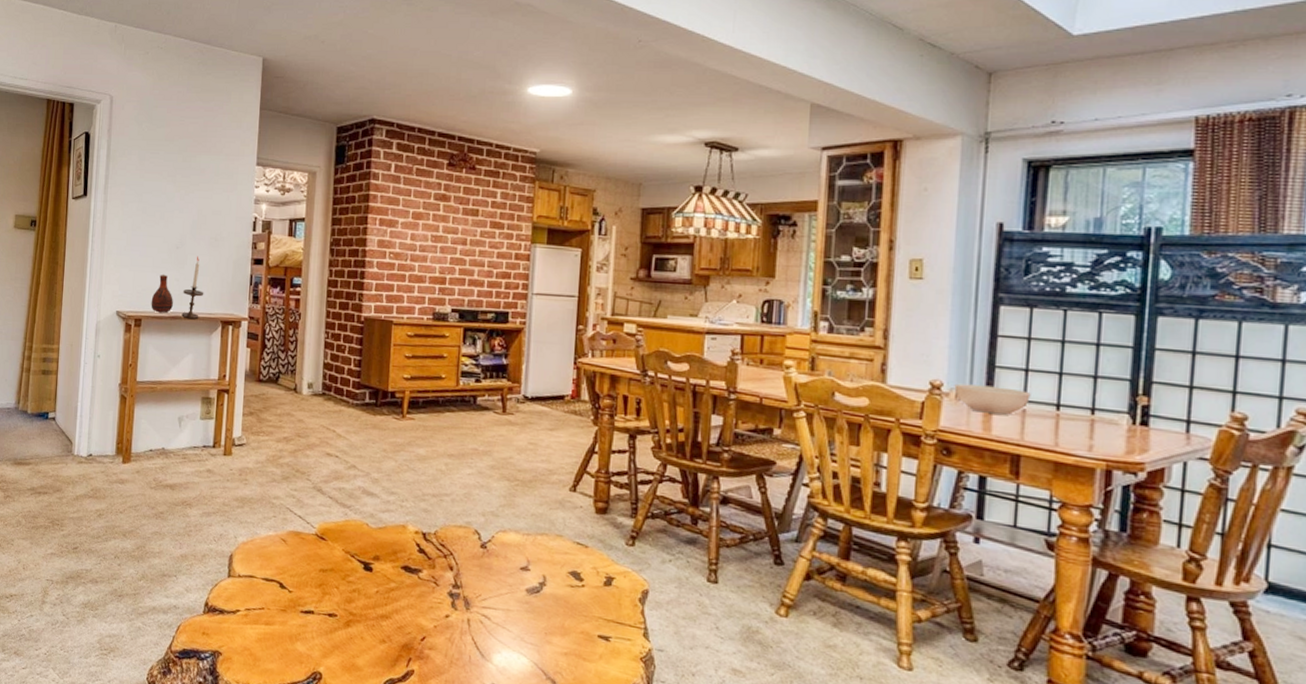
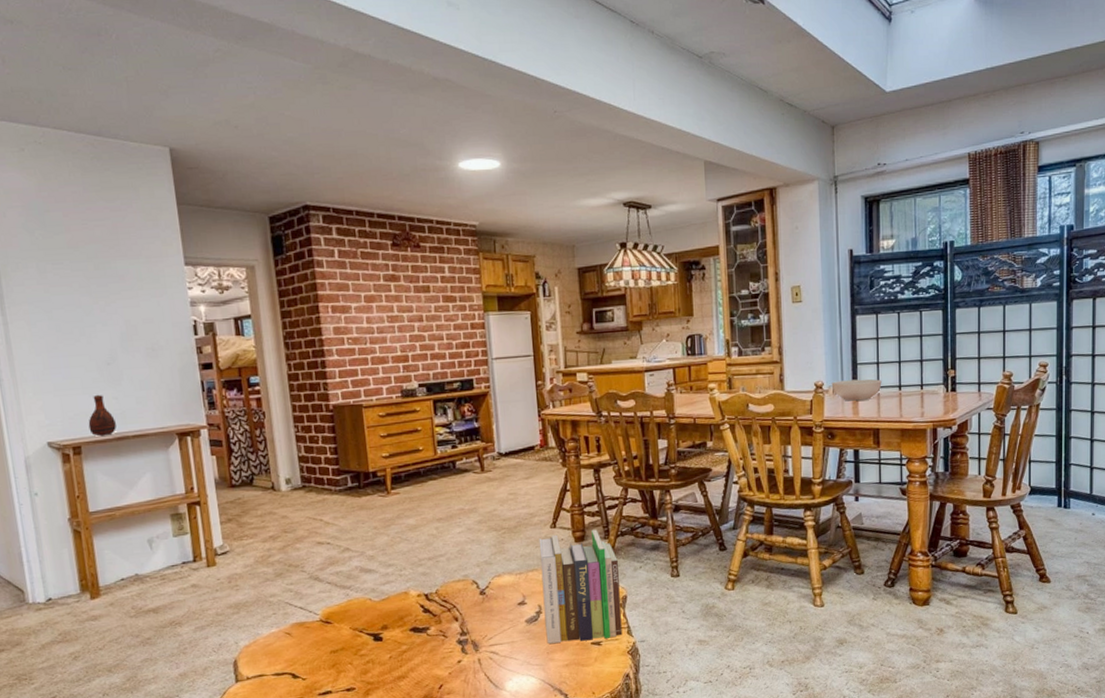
candlestick: present [181,256,204,320] -> none [125,369,151,438]
books: none [546,499,643,637] -> present [539,529,623,644]

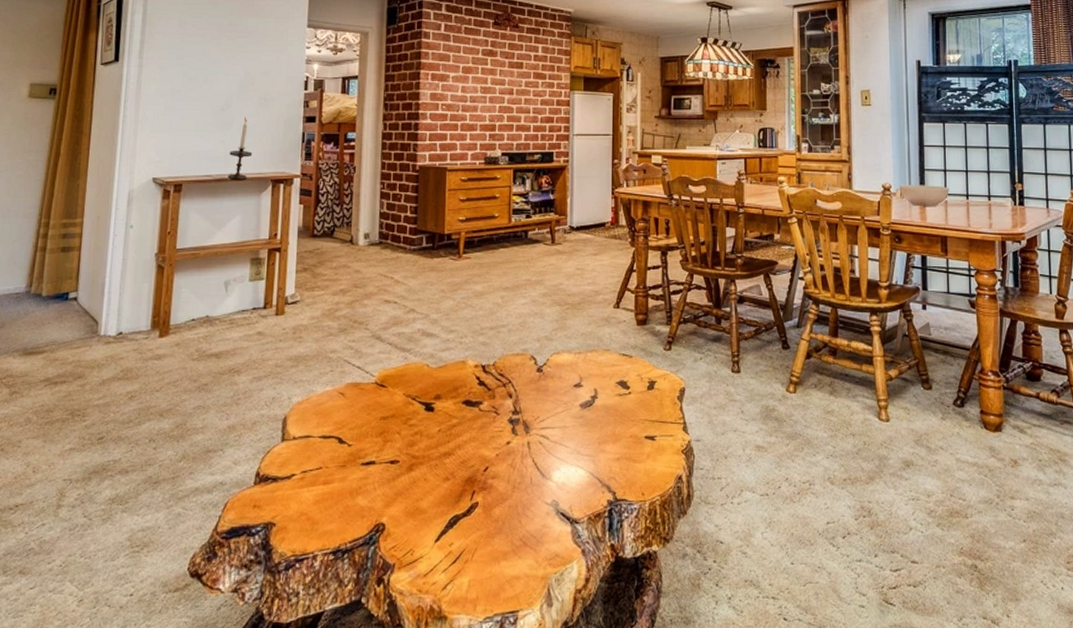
vase: present [88,394,117,437] -> none [193,137,218,177]
candlestick: none [125,369,151,438] -> present [228,116,253,181]
books: present [539,529,623,644] -> none [599,314,678,434]

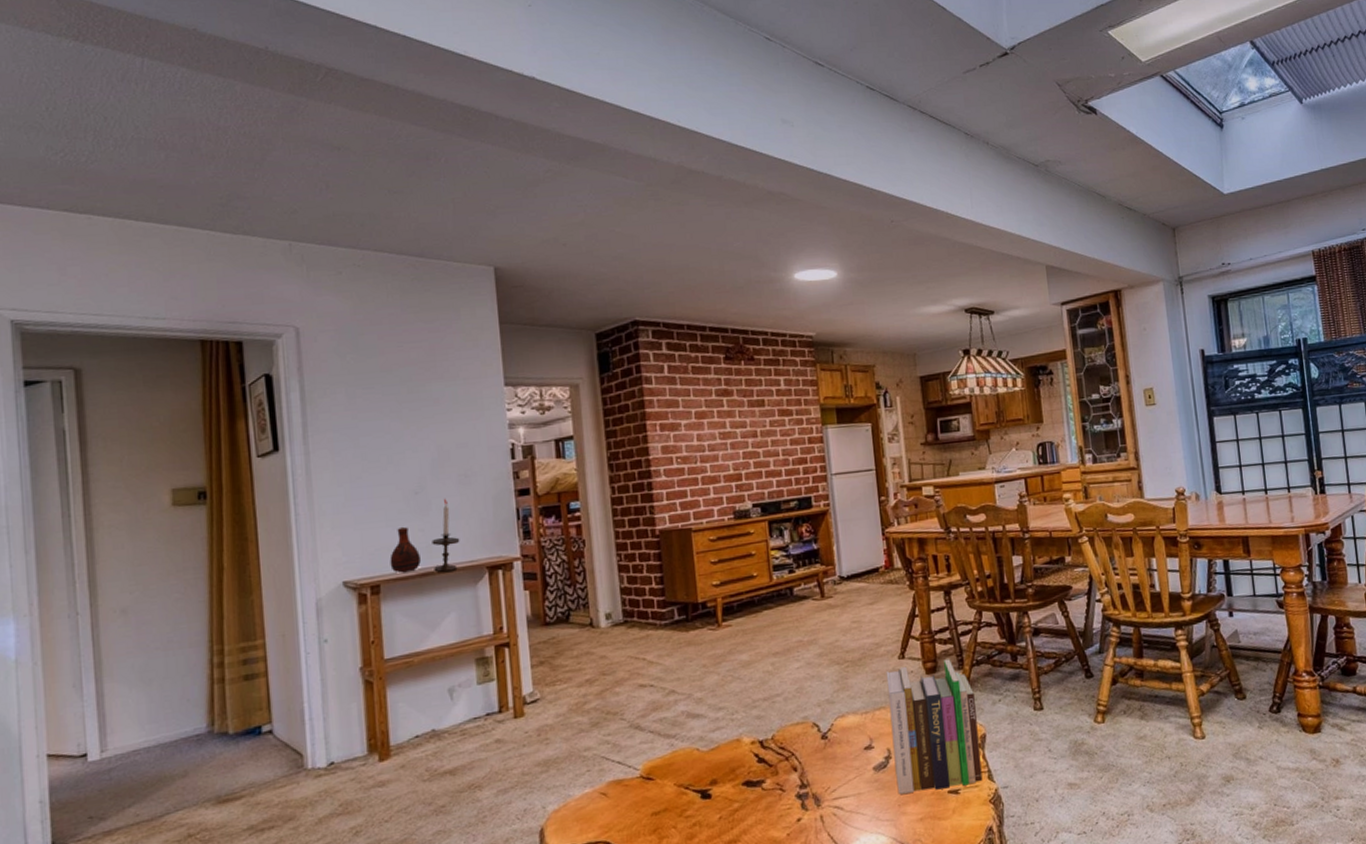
vase: none [193,137,218,177] -> present [390,526,421,573]
books: none [599,314,678,434] -> present [886,659,983,794]
bowl: present [899,185,949,206] -> none [1193,483,1247,508]

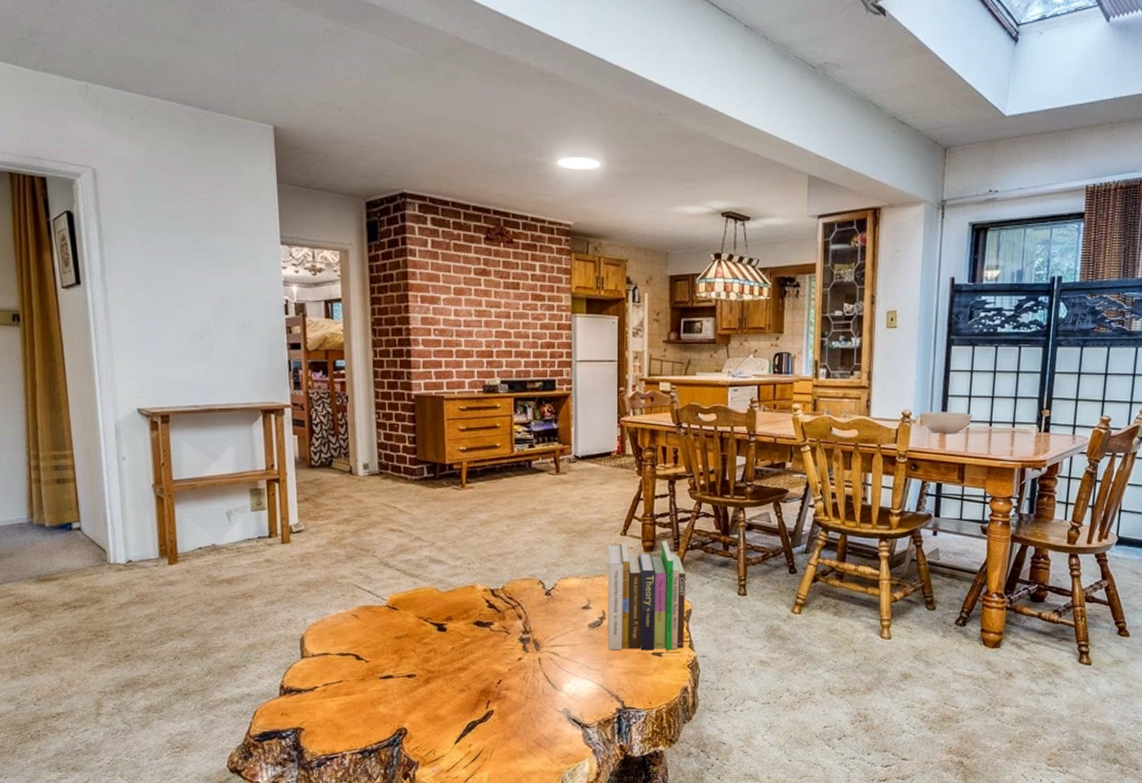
vase: present [390,526,421,573] -> none [177,365,204,407]
candlestick: present [431,498,460,573] -> none [213,344,238,411]
bowl: none [1193,483,1247,508] -> present [919,412,972,433]

